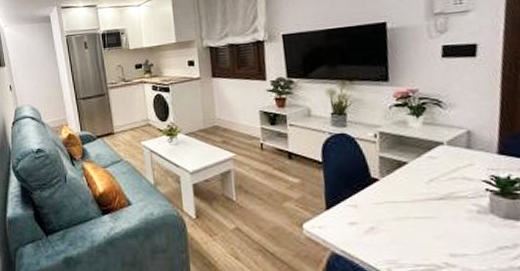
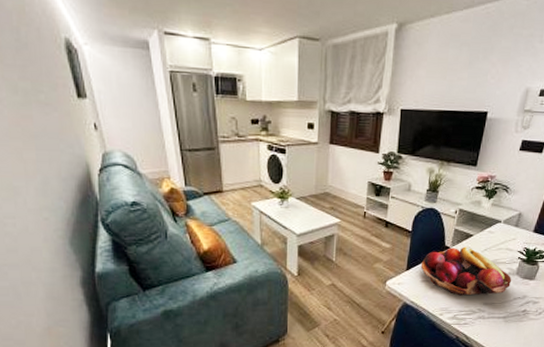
fruit basket: none [344,177,487,243] -> present [421,246,512,296]

